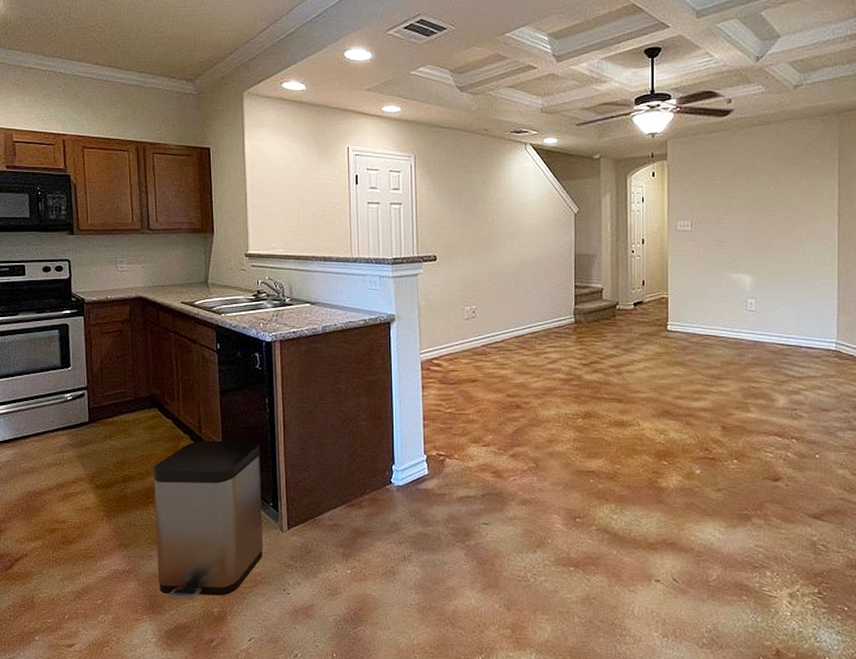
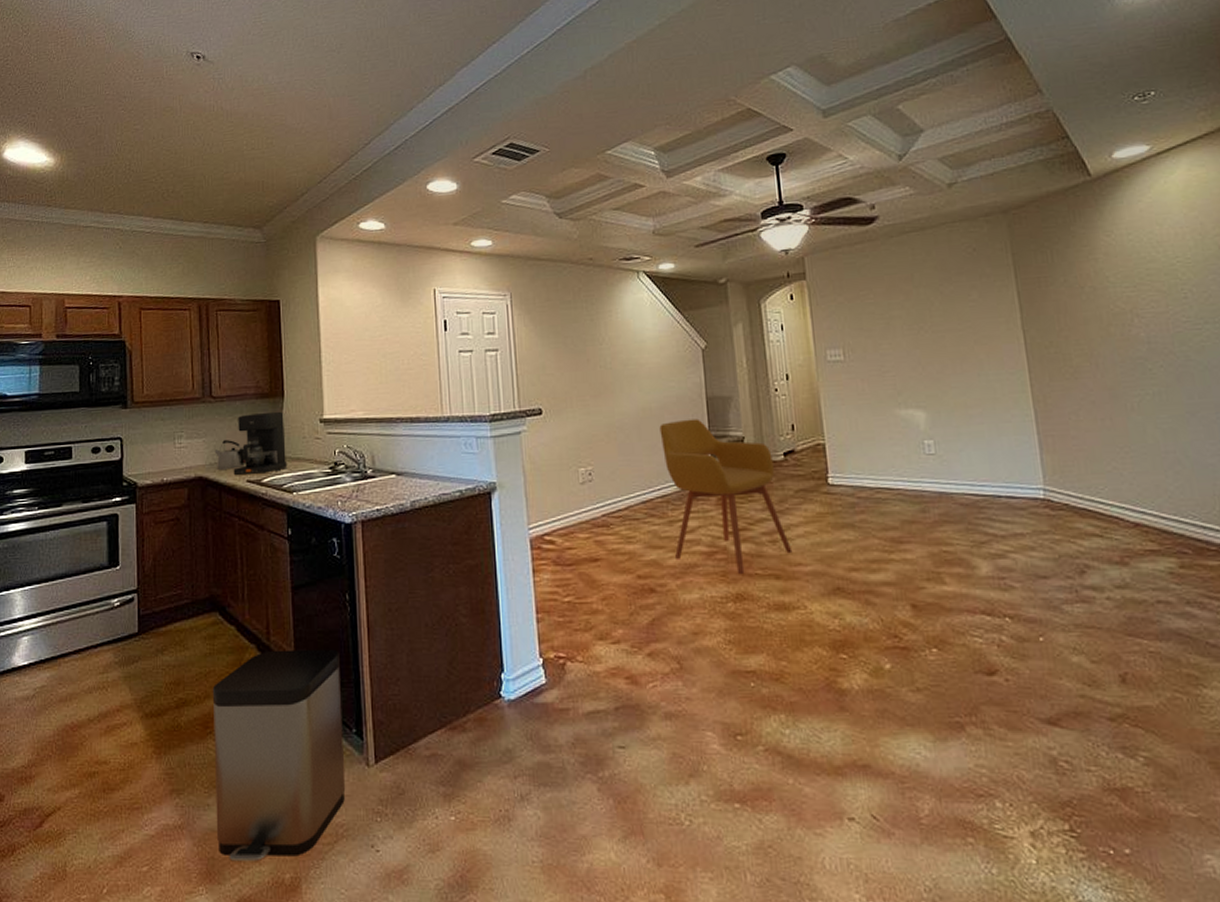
kettle: none [152,267,180,293] -> present [214,440,245,471]
coffee maker: none [169,245,217,298] -> present [233,411,288,476]
armchair: none [534,271,633,398] -> present [659,419,793,575]

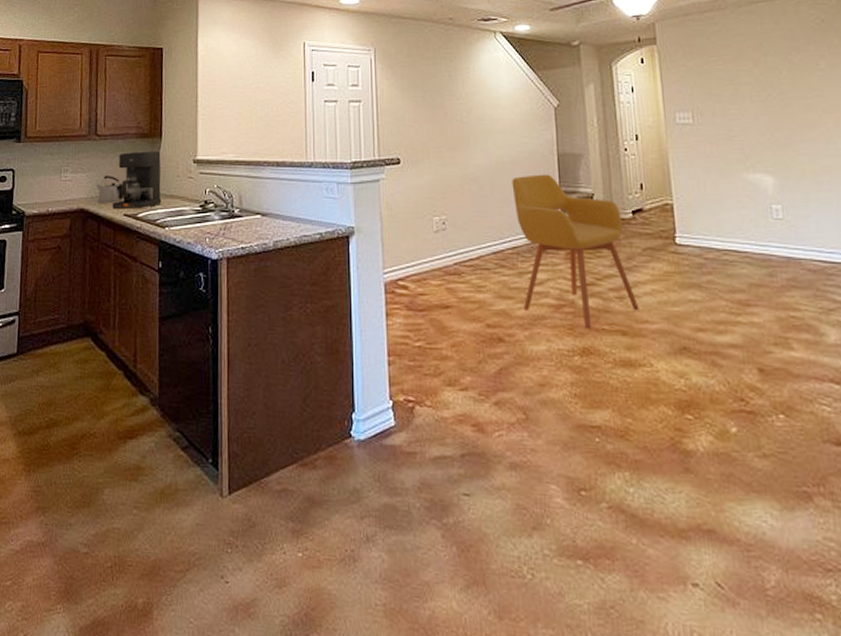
pedal bin: present [212,649,346,862] -> none [77,377,200,585]

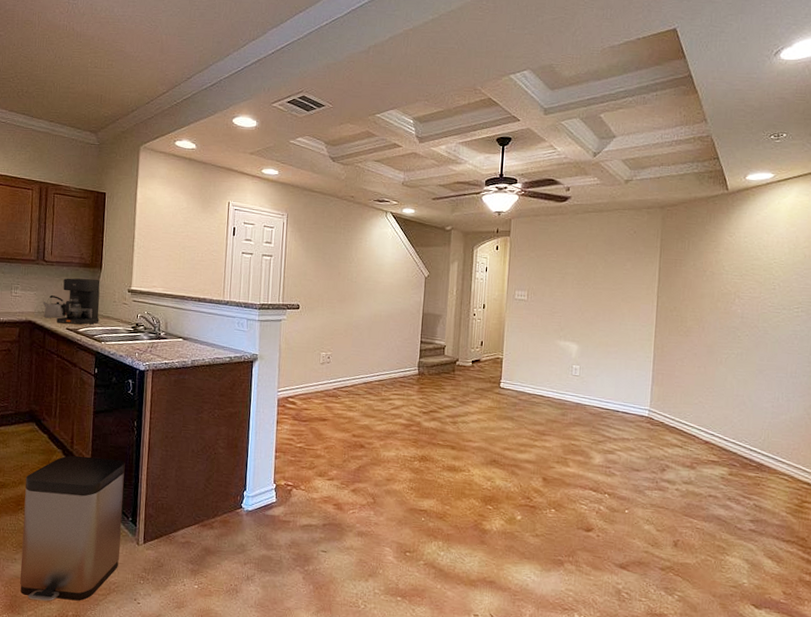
pedal bin: none [77,377,200,585] -> present [20,455,125,602]
armchair: present [512,174,640,330] -> none [382,327,467,443]

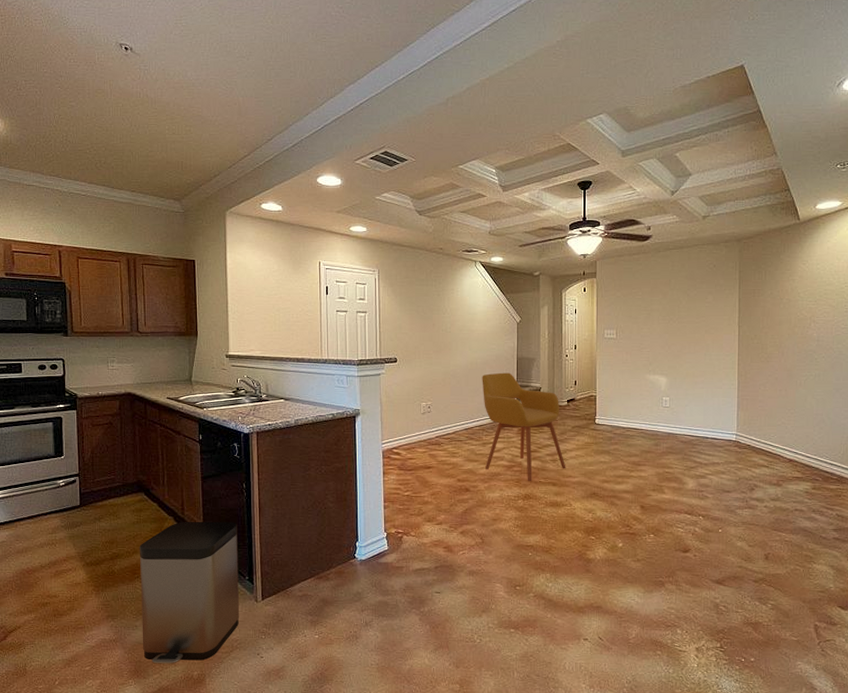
kettle: present [43,295,67,319] -> none [141,366,166,389]
coffee maker: present [56,278,100,326] -> none [156,346,200,394]
armchair: none [382,327,467,443] -> present [482,372,566,482]

